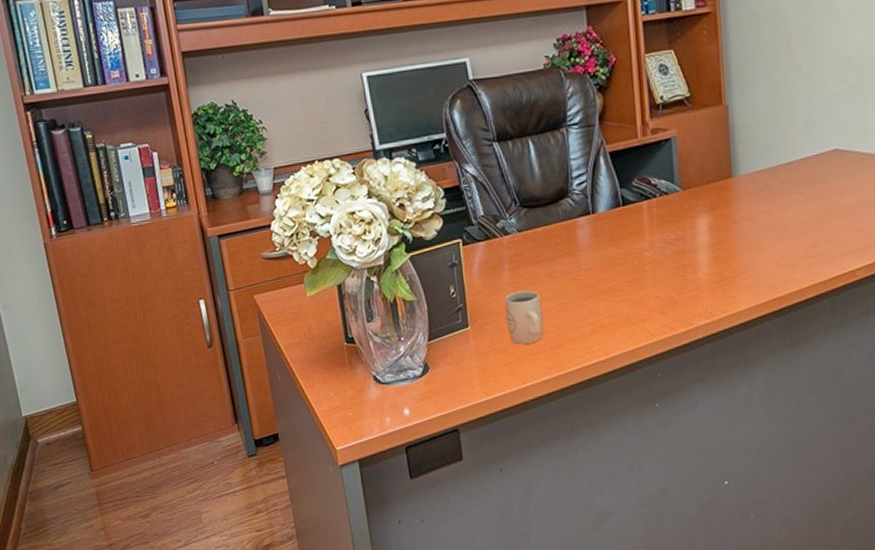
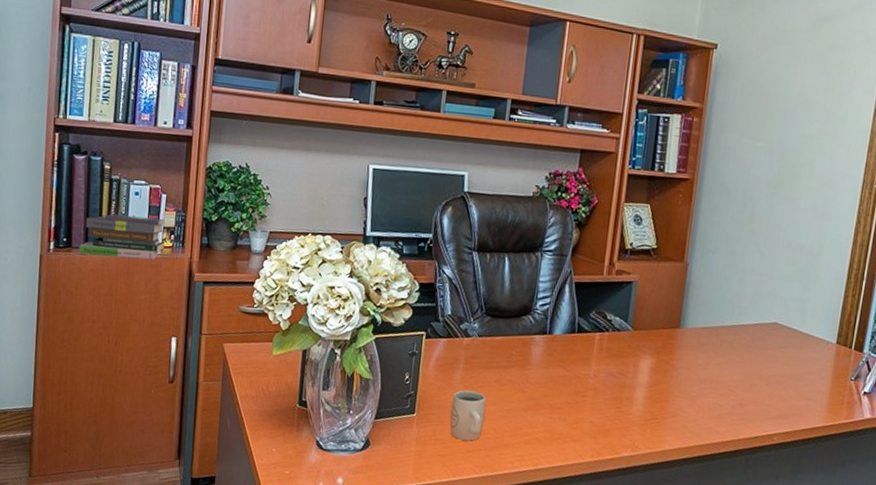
books: none [81,179,169,234] -> present [78,214,165,260]

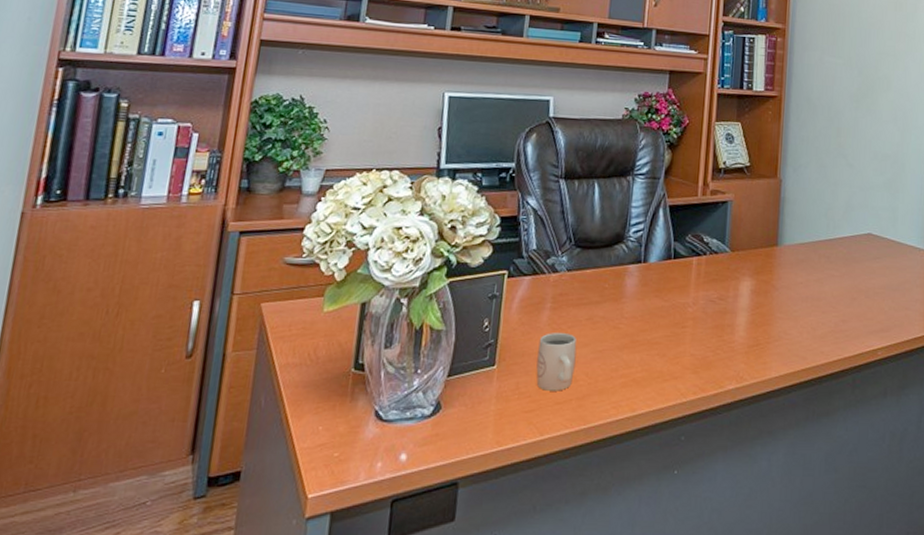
books: present [78,214,165,260] -> none [75,158,195,210]

